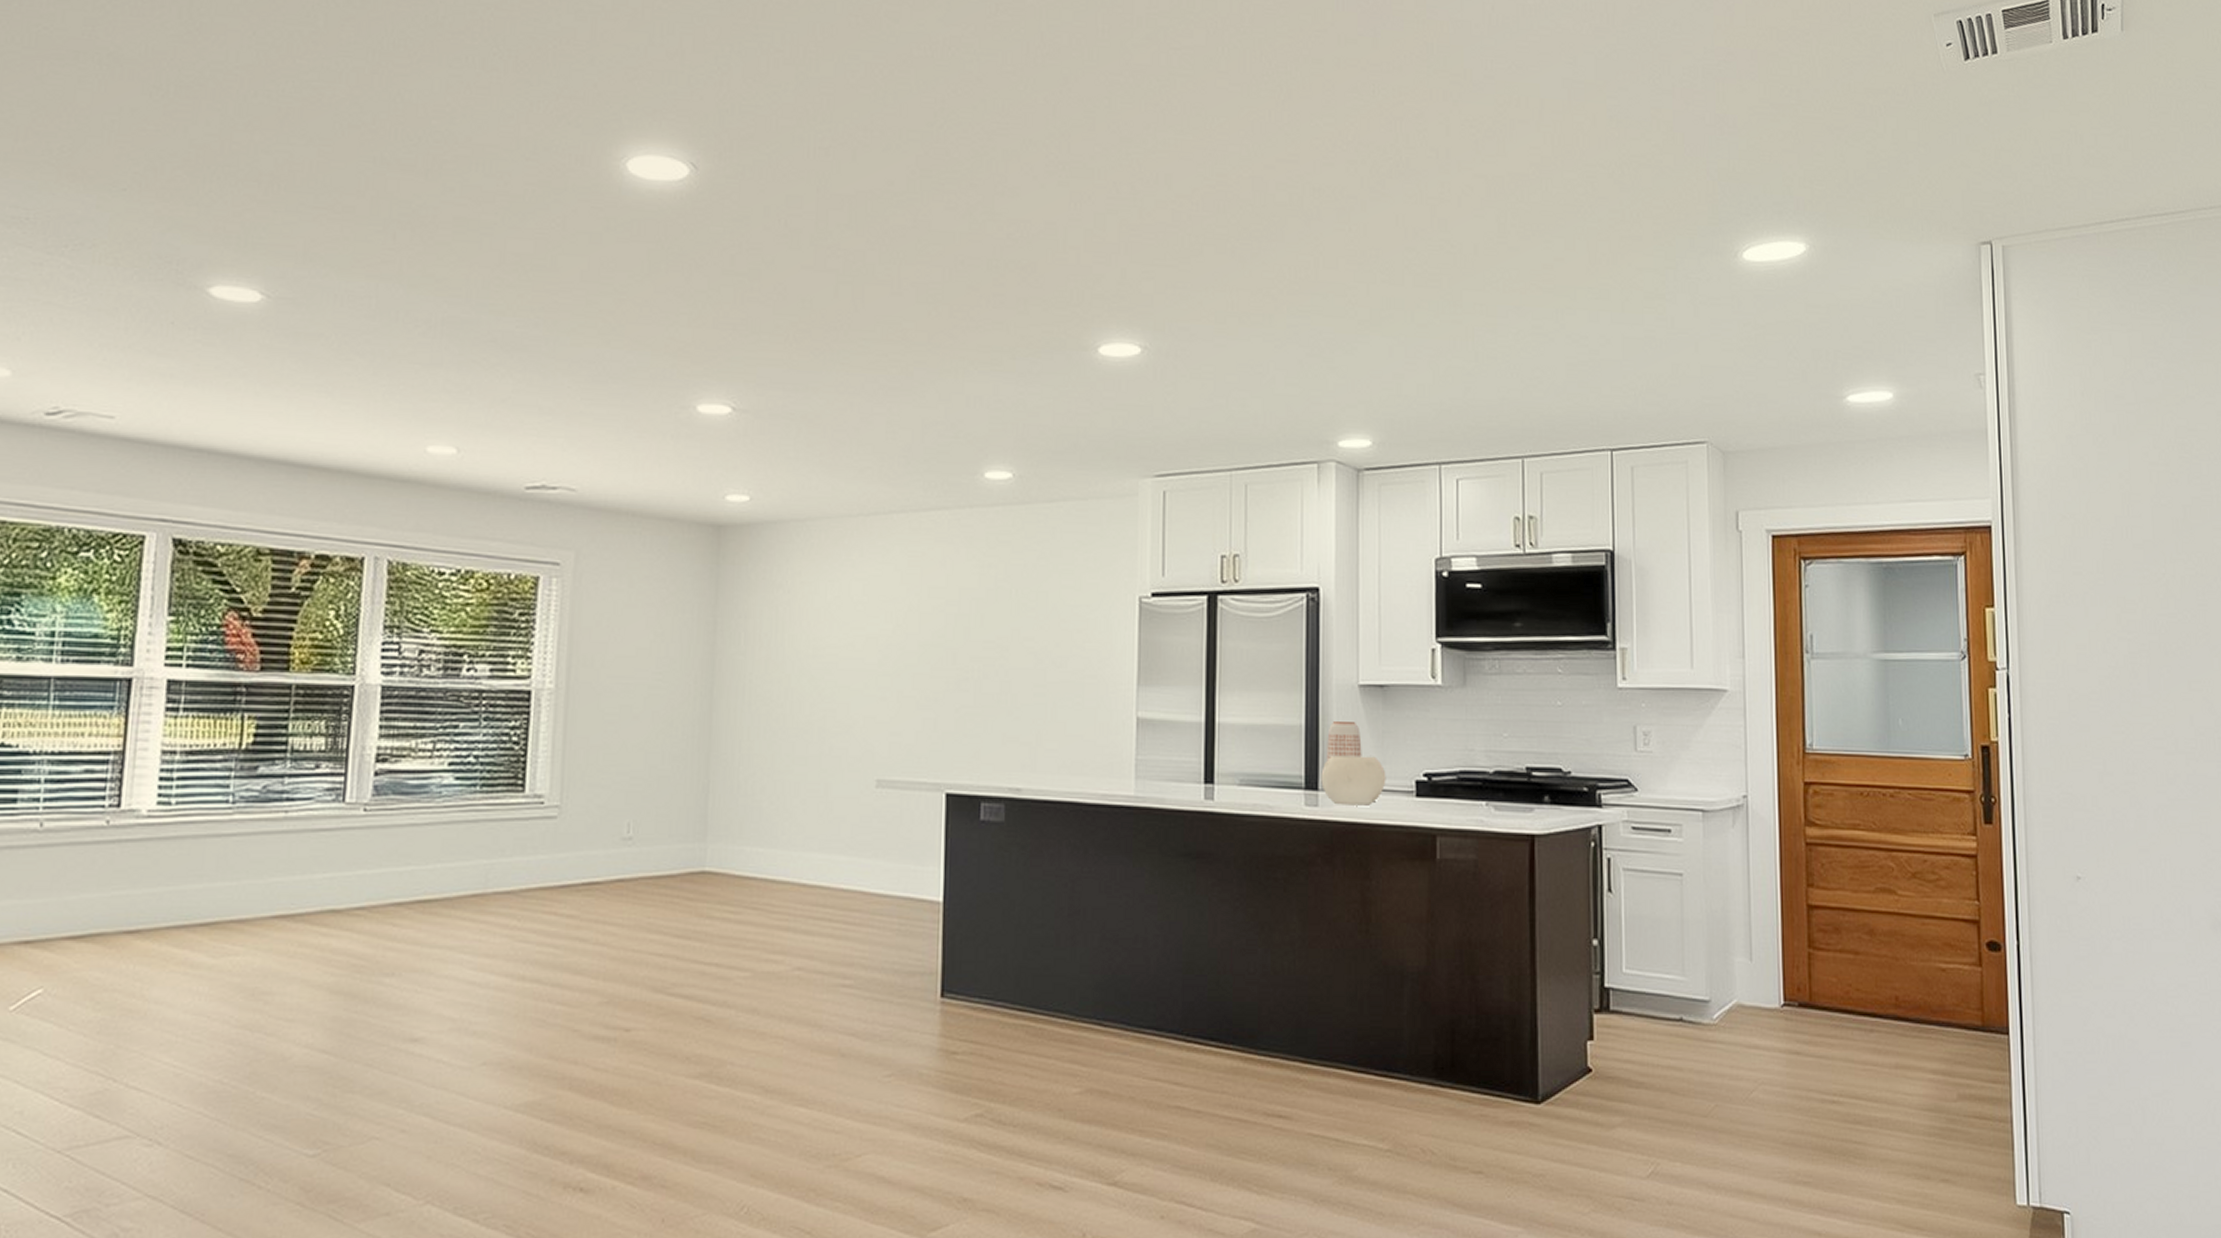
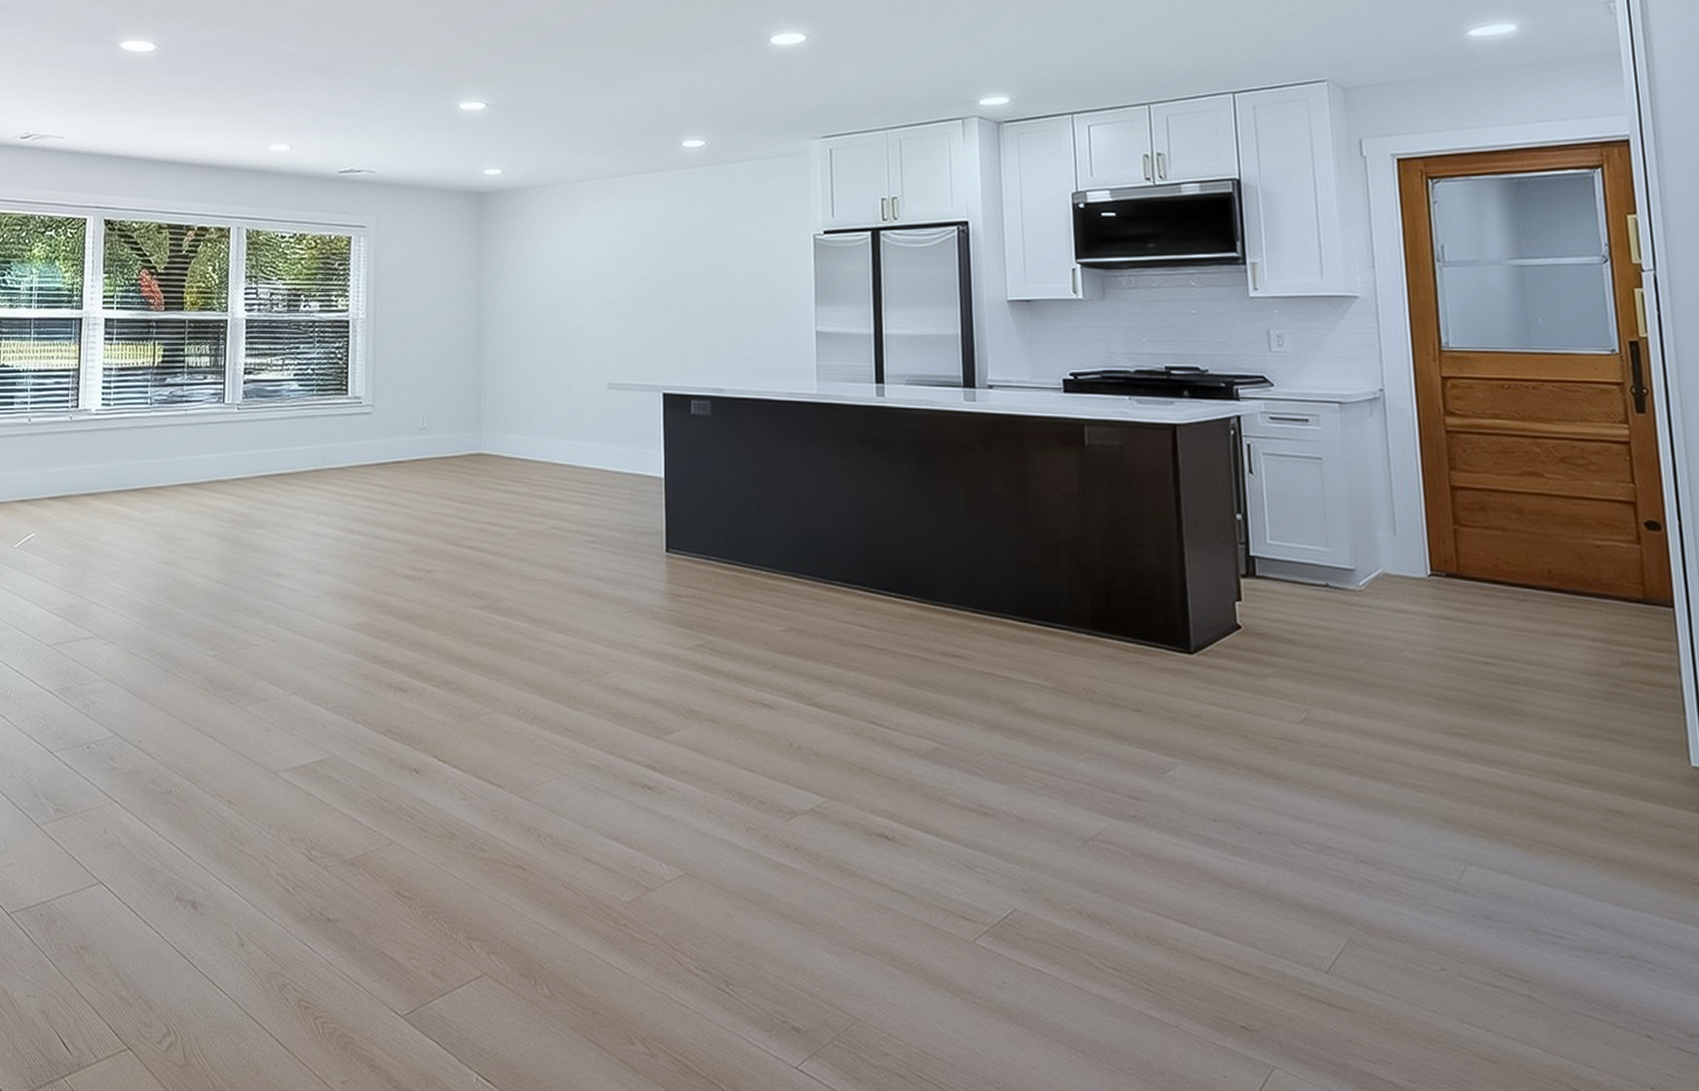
bowl: present [1321,755,1386,806] -> none [977,359,1036,400]
vase: present [1326,722,1362,761] -> none [981,331,1013,364]

